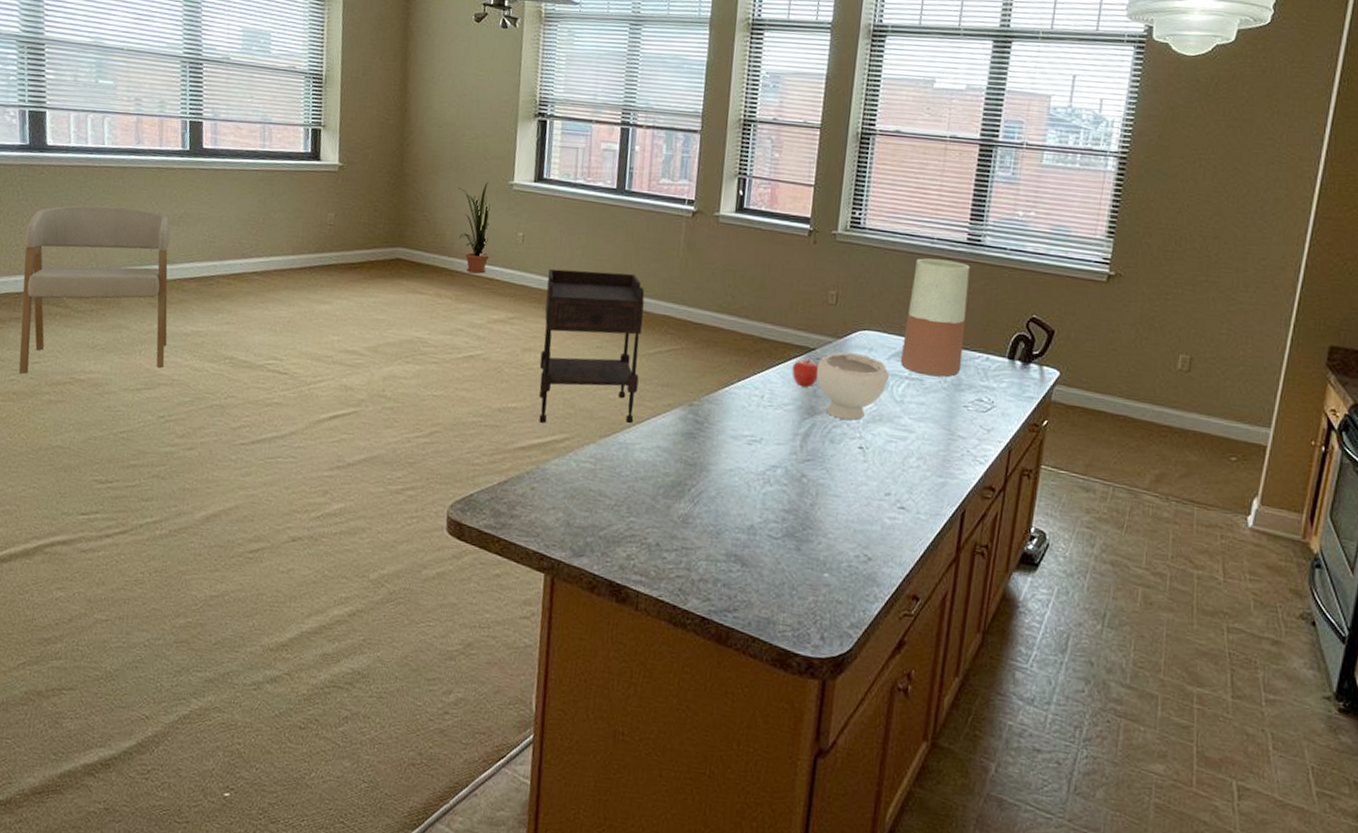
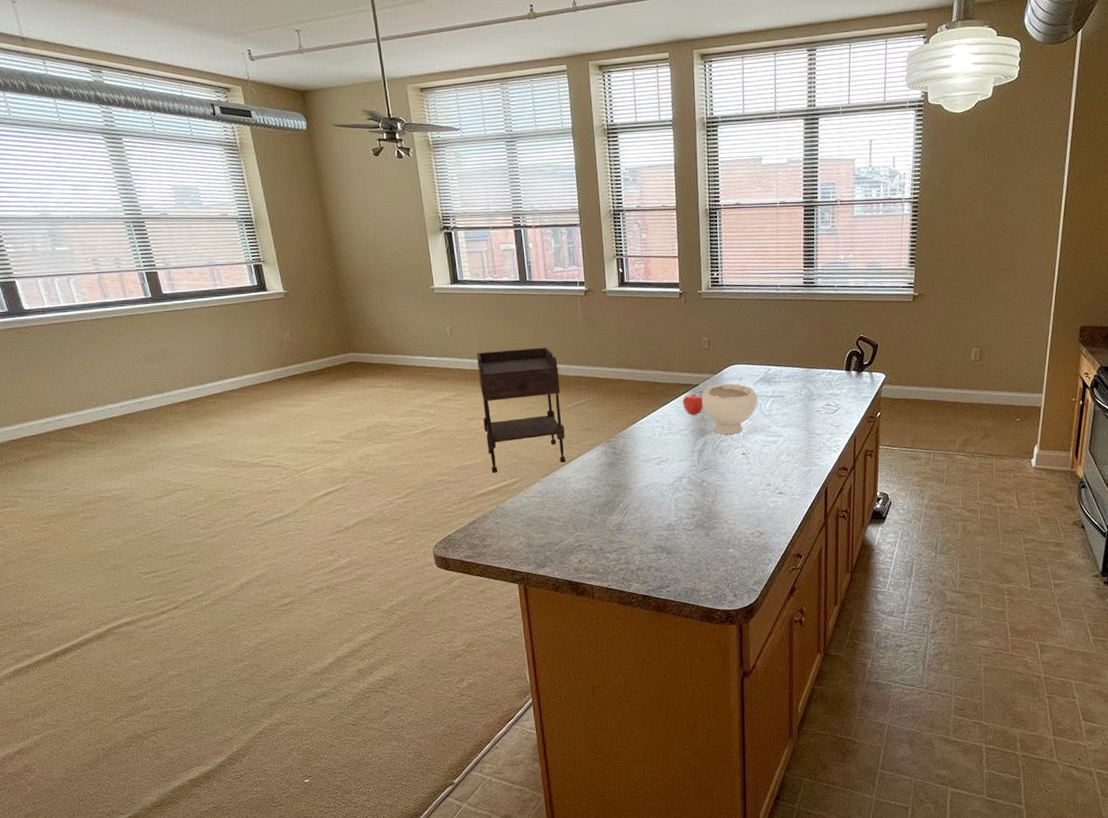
armchair: present [18,205,171,374] -> none [26,352,175,499]
house plant: present [457,181,490,274] -> none [388,289,426,365]
vase: present [900,258,970,378] -> none [764,301,811,393]

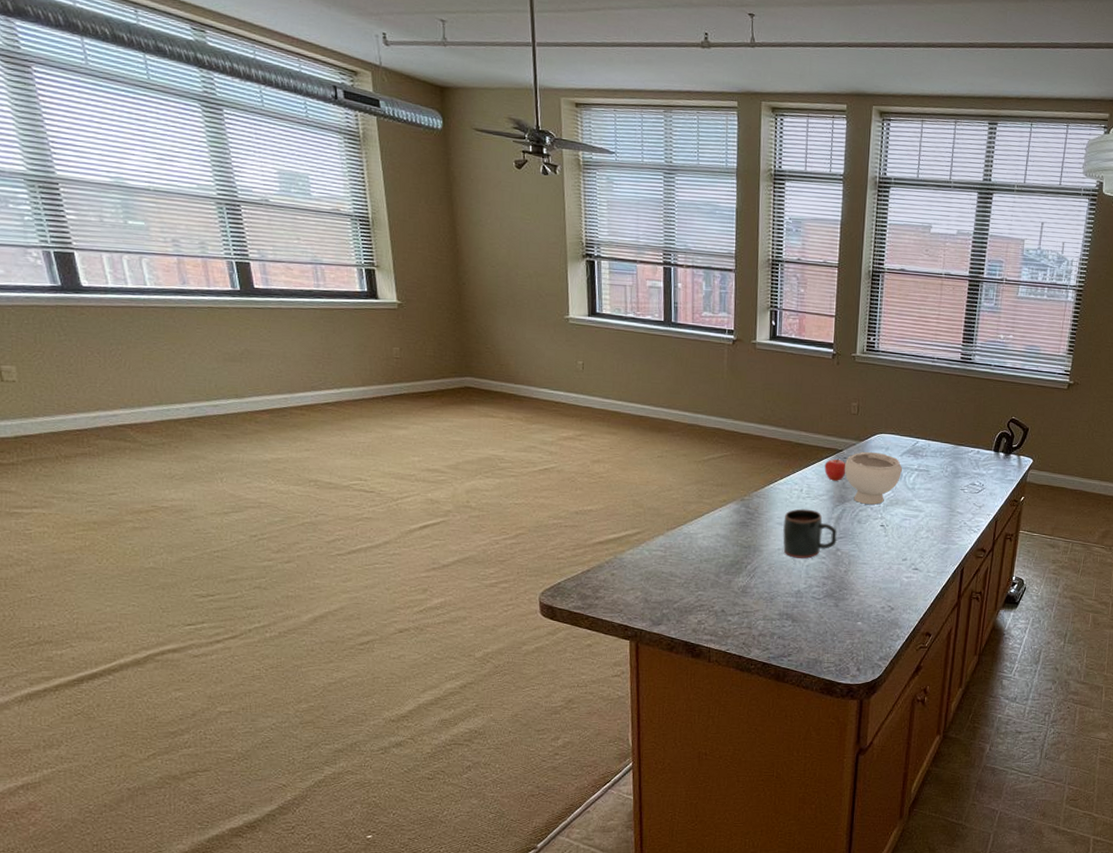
side table: present [476,347,566,473] -> none [608,391,697,521]
mug: none [648,444,701,493] -> present [782,508,837,558]

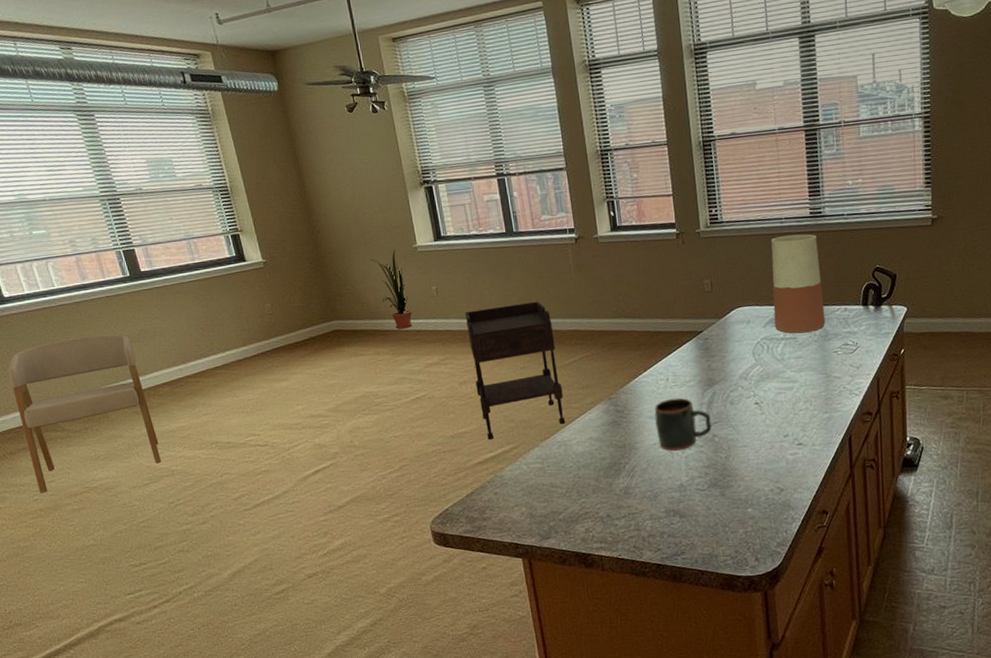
armchair: none [76,344,248,505] -> present [8,334,161,493]
house plant: none [516,316,553,398] -> present [370,249,413,330]
side table: none [608,391,697,521] -> present [464,301,566,440]
fruit: present [824,458,846,481] -> none [686,340,710,365]
bowl: present [844,452,903,505] -> none [707,327,769,384]
vase: none [910,374,963,468] -> present [771,234,826,334]

